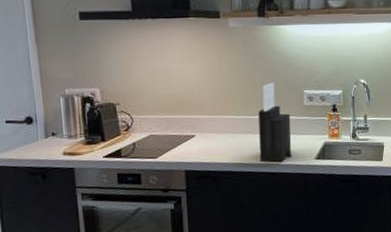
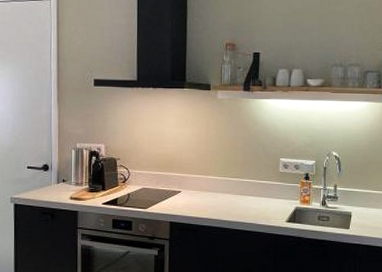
knife block: present [258,82,292,162] -> none [236,149,266,222]

